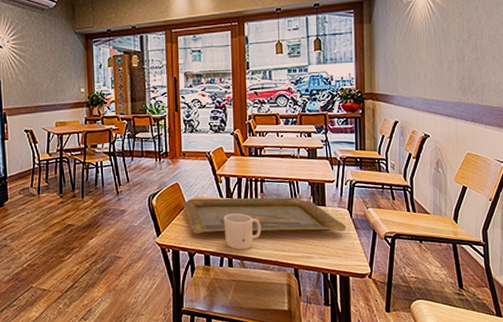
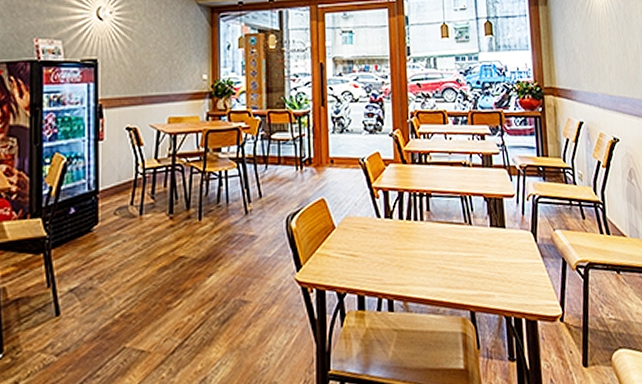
tray: present [181,197,347,234] -> none [328,216,532,267]
mug: present [223,213,262,250] -> none [381,238,429,288]

